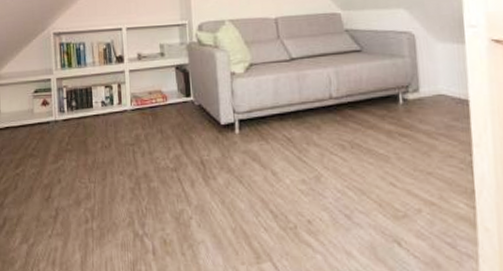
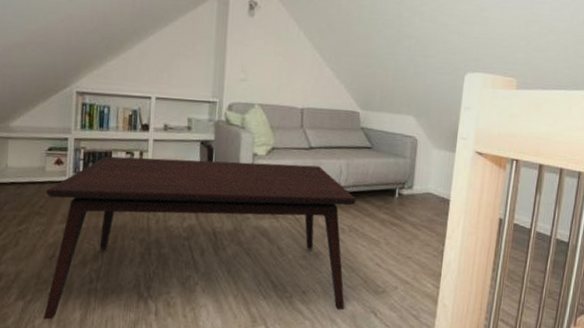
coffee table: none [37,78,360,263] -> present [43,156,356,320]

